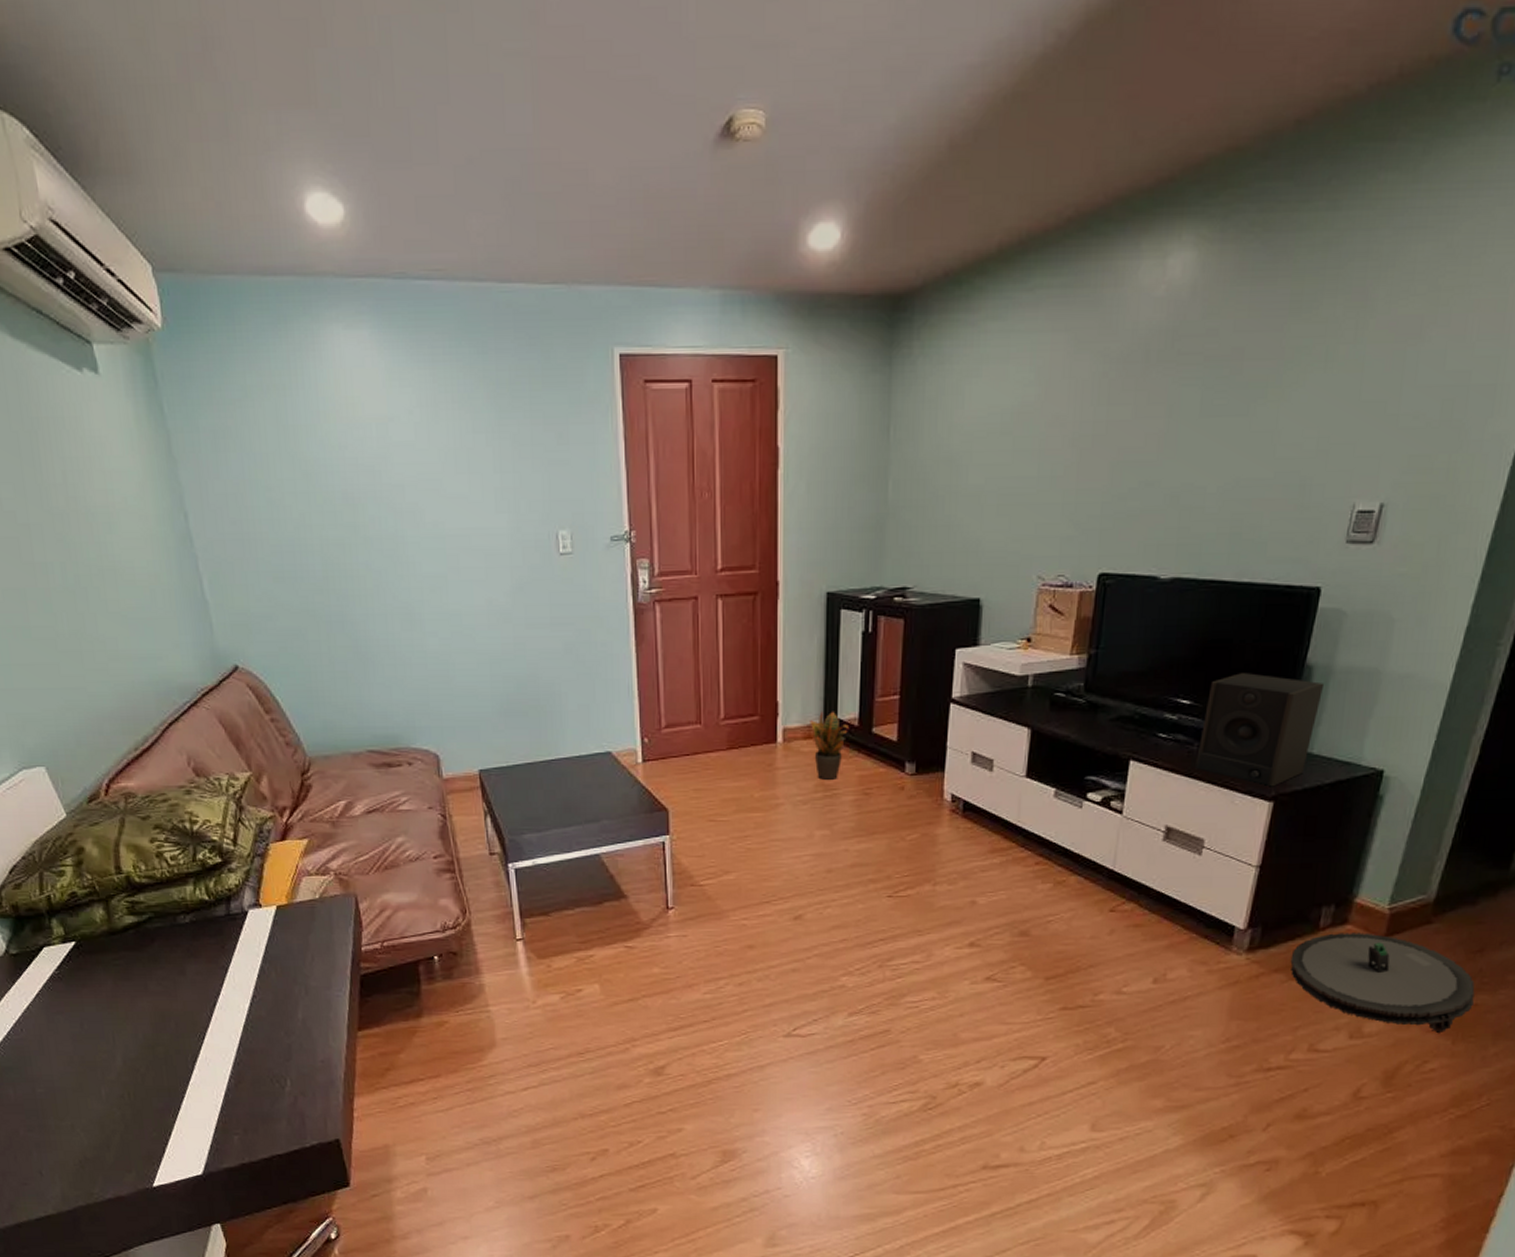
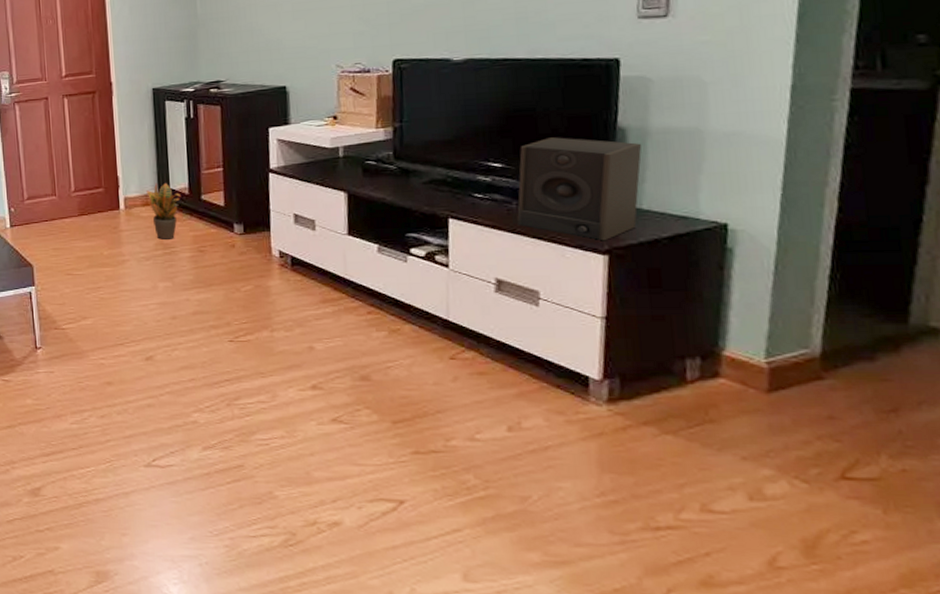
robot vacuum: present [1290,933,1475,1033] -> none [659,386,902,500]

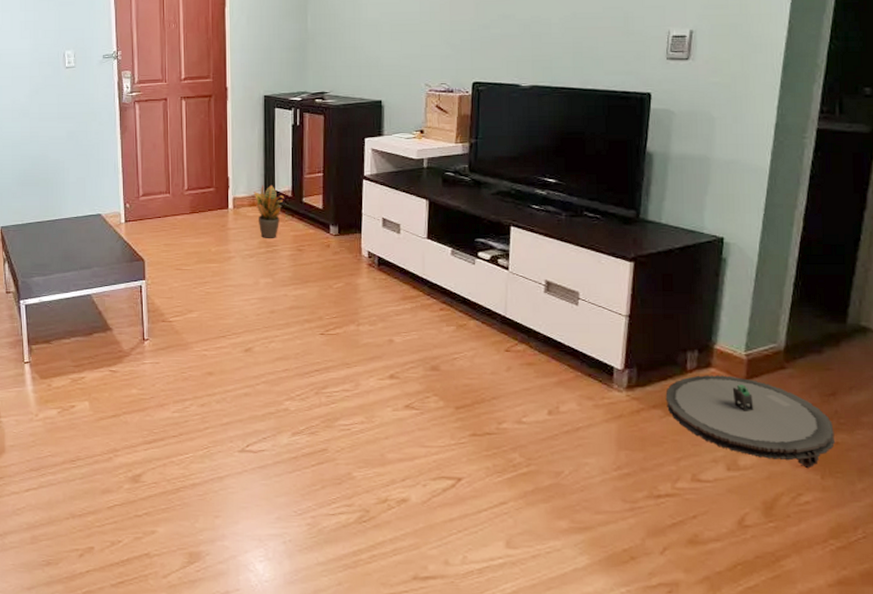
studio monitor: present [517,137,642,241] -> none [565,158,664,250]
robot vacuum: none [659,386,902,500] -> present [665,375,836,468]

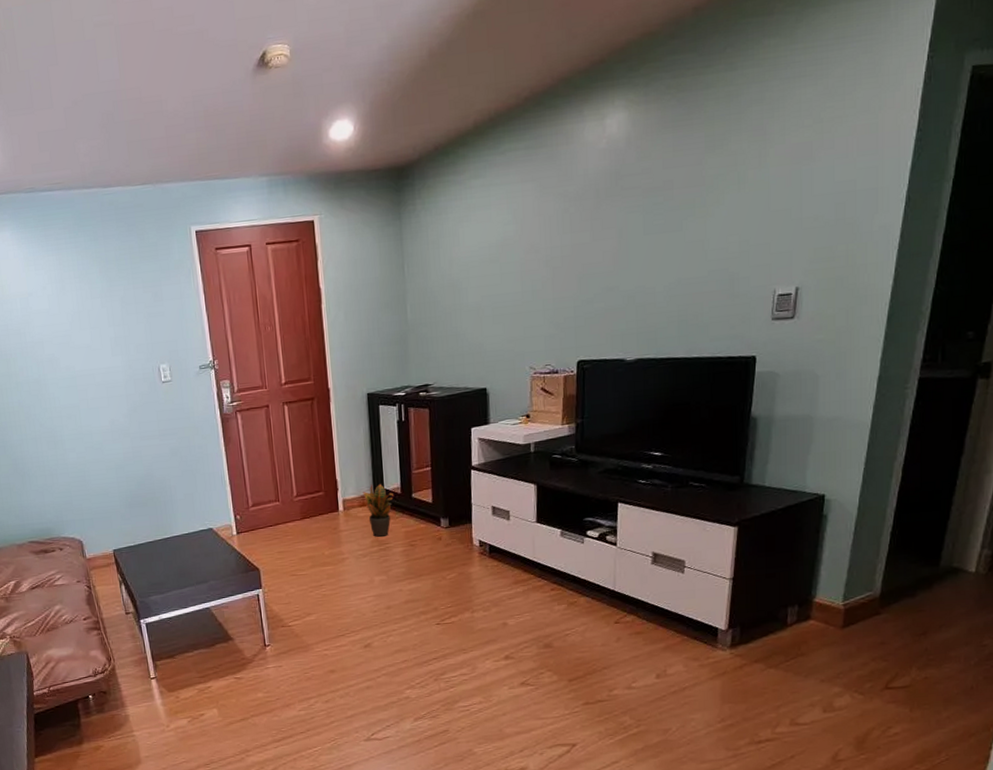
robot vacuum: present [665,375,836,468] -> none [767,625,925,703]

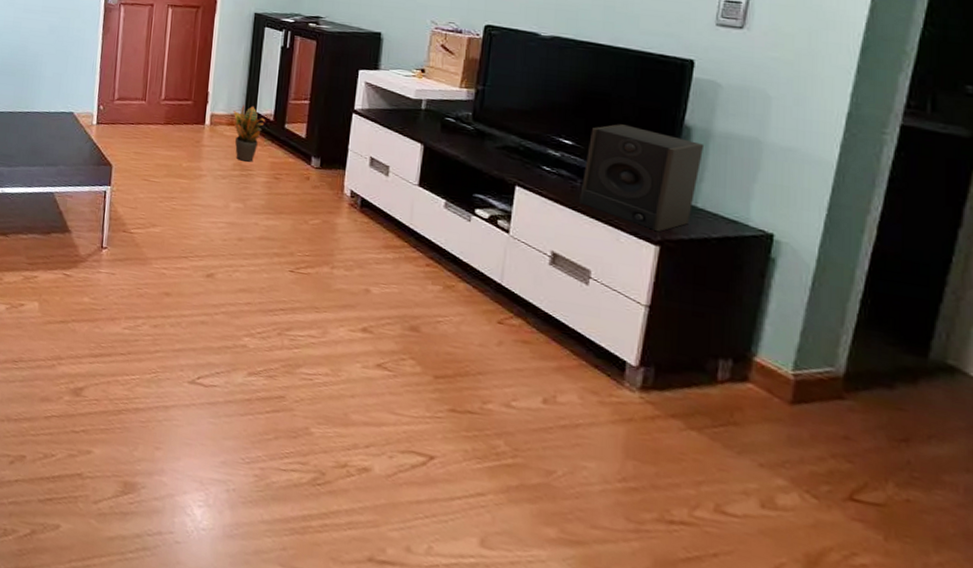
studio monitor: none [671,427,768,515] -> present [579,124,705,233]

